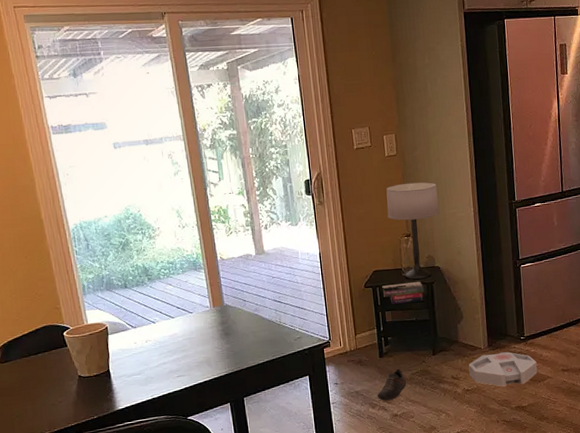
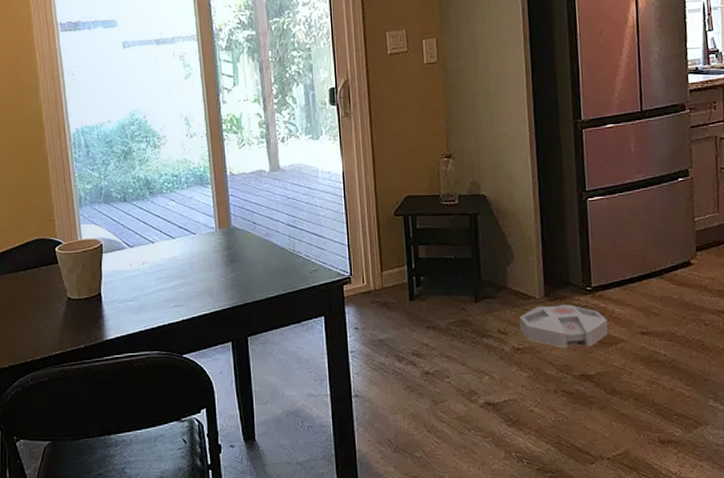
athletic shoe: present [377,368,406,401] -> none [405,315,441,355]
books: present [382,282,425,304] -> none [415,212,467,237]
table lamp: present [386,182,439,280] -> none [424,94,487,210]

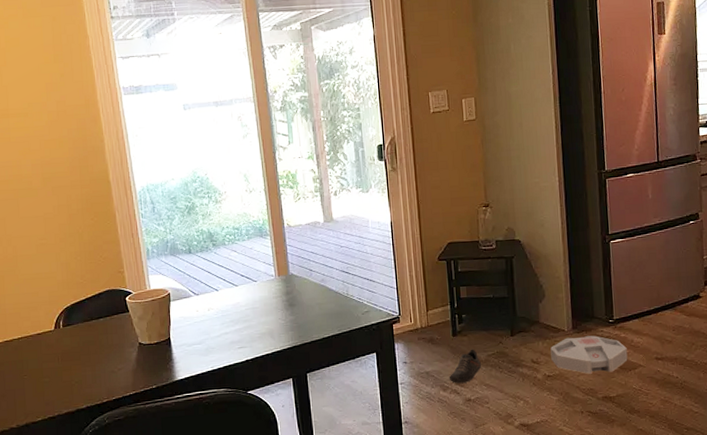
athletic shoe: none [405,315,441,355] -> present [449,349,481,384]

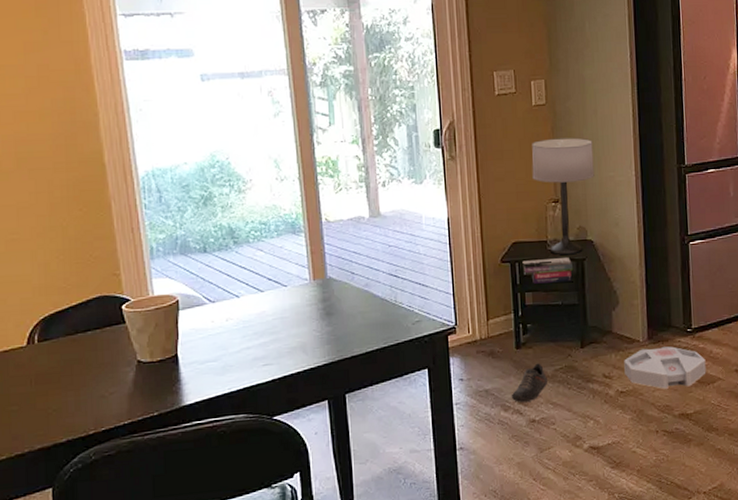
books: none [457,256,503,279] -> present [522,258,574,284]
table lamp: none [464,148,521,254] -> present [532,137,595,255]

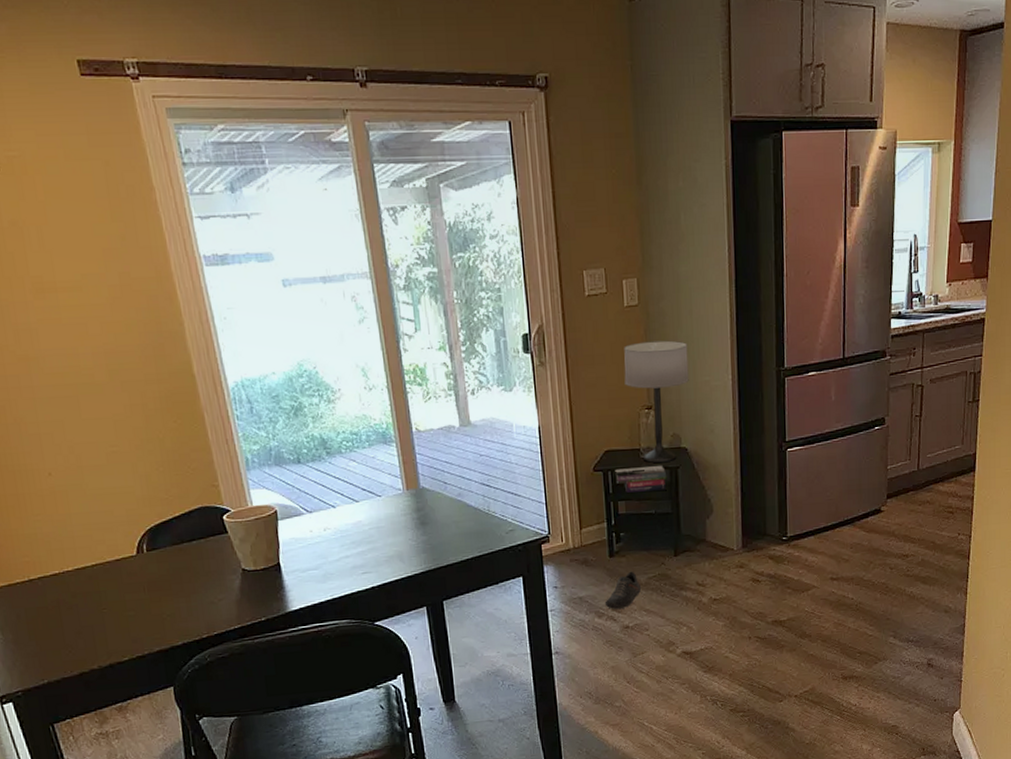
robot vacuum: present [624,346,706,389] -> none [718,554,801,597]

